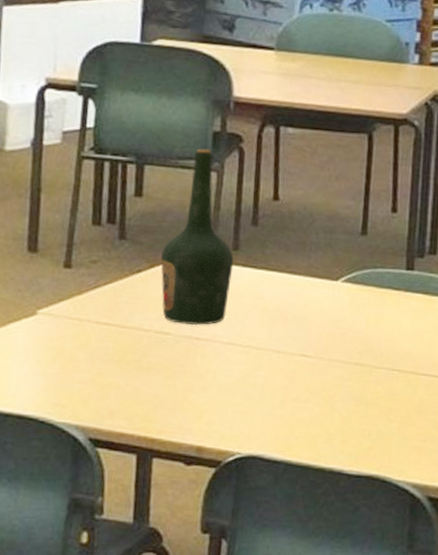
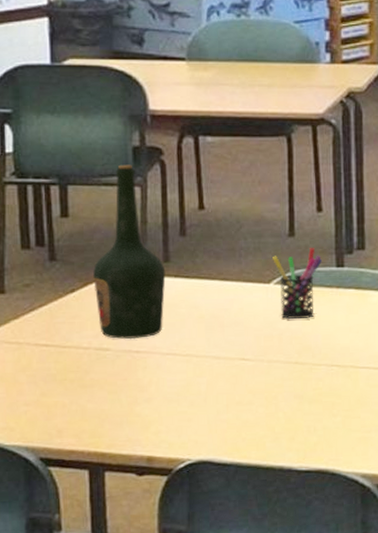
pen holder: none [343,248,392,320] -> present [273,248,322,320]

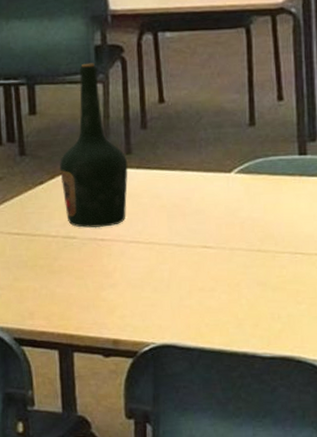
pen holder: present [273,248,322,320] -> none [233,137,284,208]

